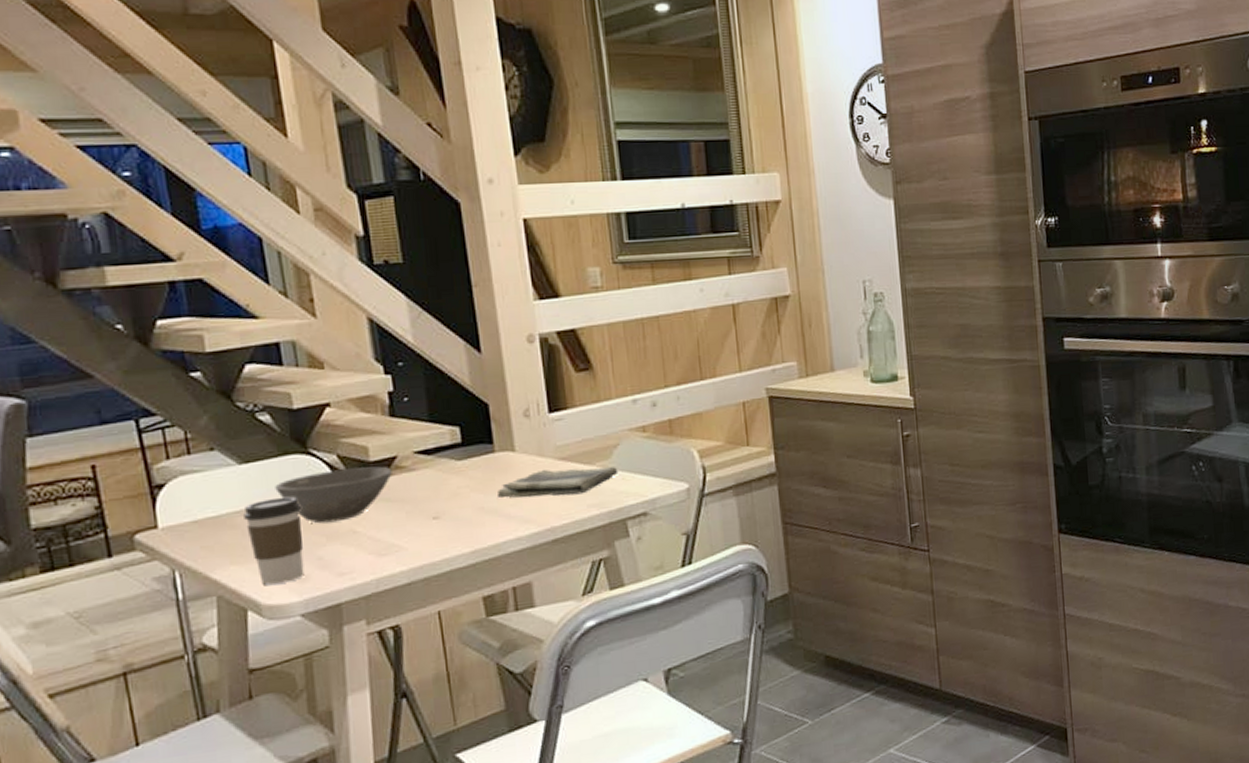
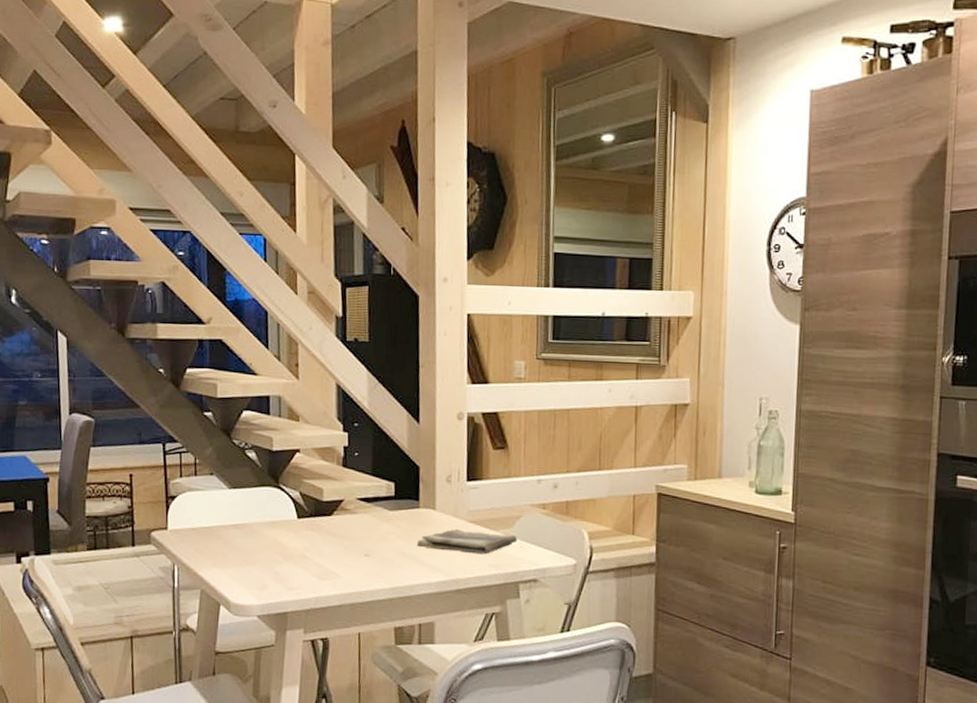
coffee cup: present [243,496,305,585] -> none [227,519,268,588]
bowl: present [275,466,392,524] -> none [252,504,339,546]

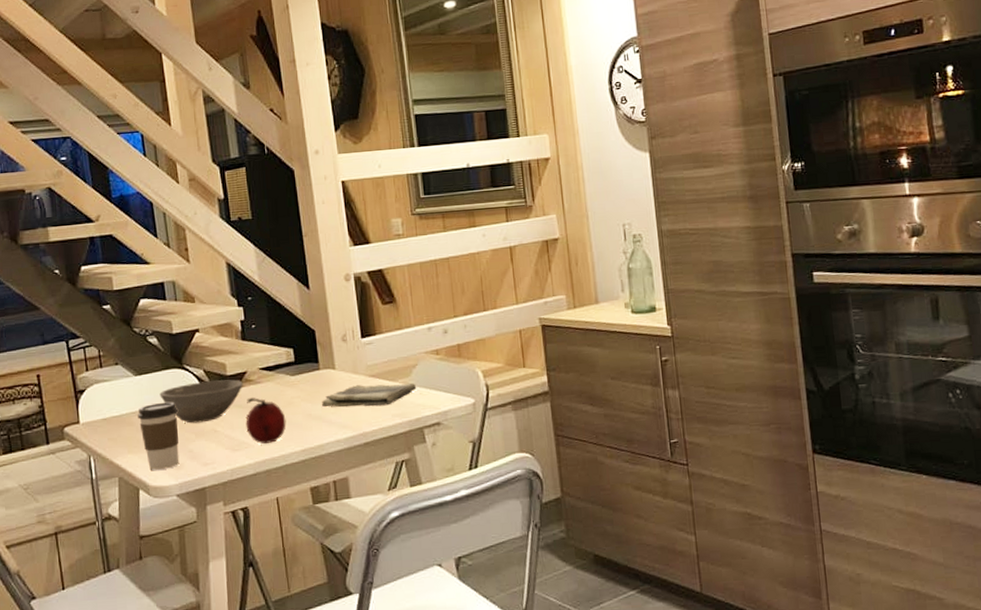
coffee cup: none [227,519,268,588] -> present [138,401,180,470]
bowl: none [252,504,339,546] -> present [159,379,243,424]
fruit: none [336,527,378,577] -> present [246,398,287,444]

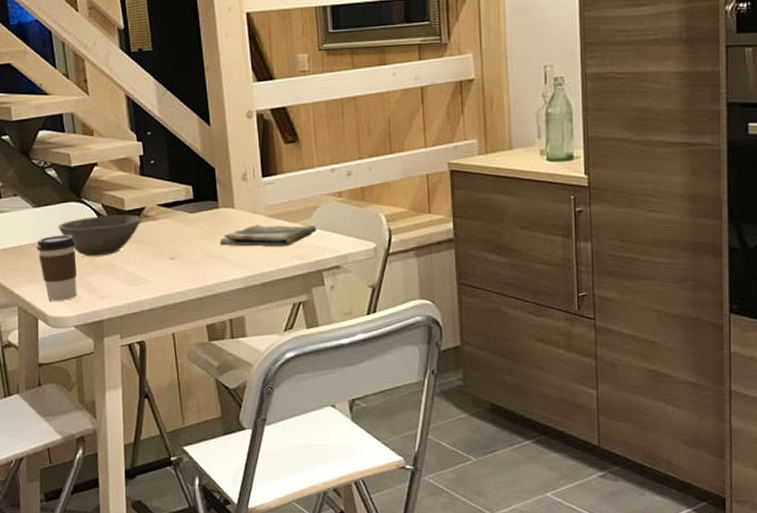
fruit: present [246,398,287,444] -> none [143,234,184,280]

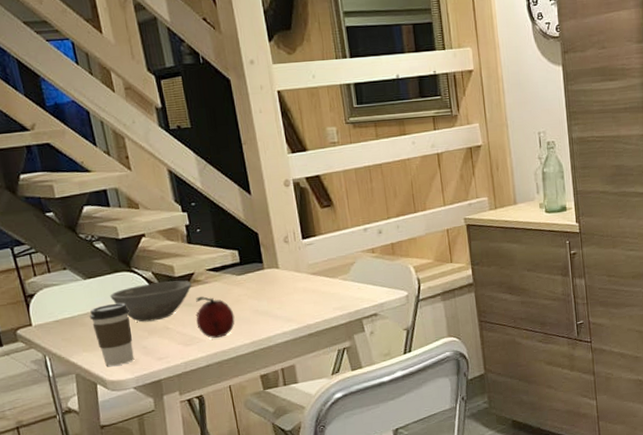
fruit: none [143,234,184,280] -> present [196,296,235,338]
dish towel: present [220,224,317,247] -> none [267,279,355,304]

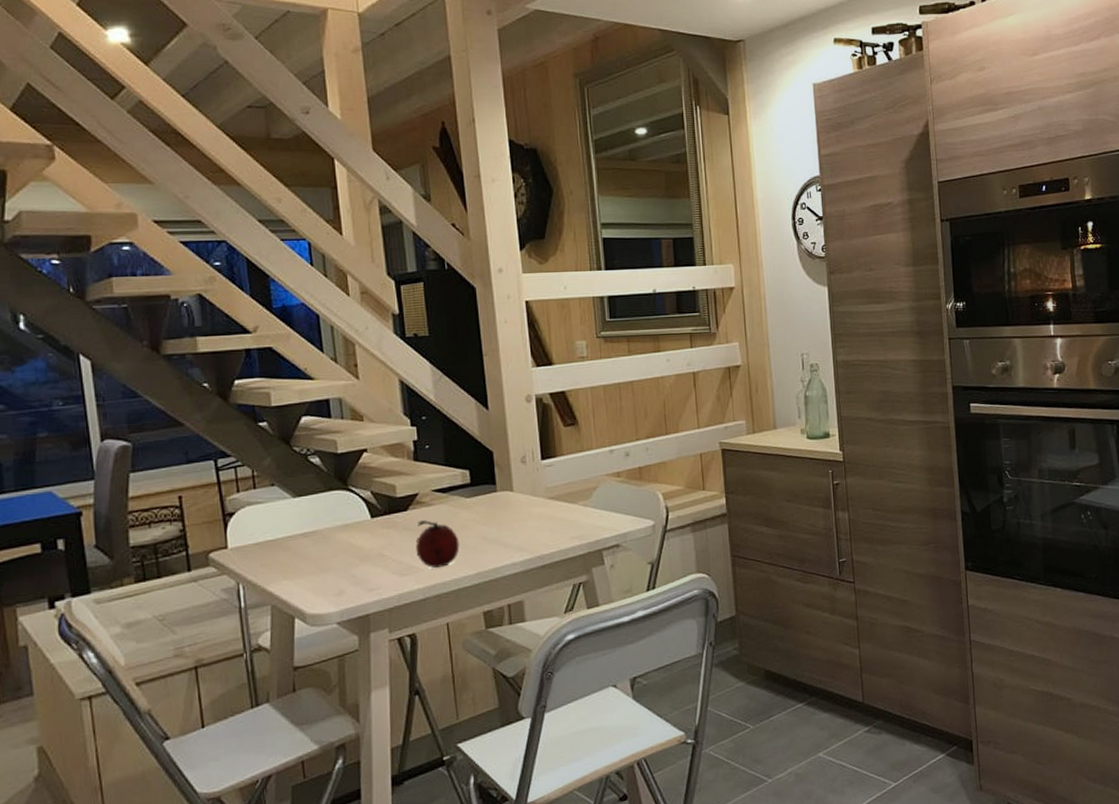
coffee cup: present [90,302,134,366] -> none [295,524,342,597]
bowl: present [110,280,192,322] -> none [321,501,414,548]

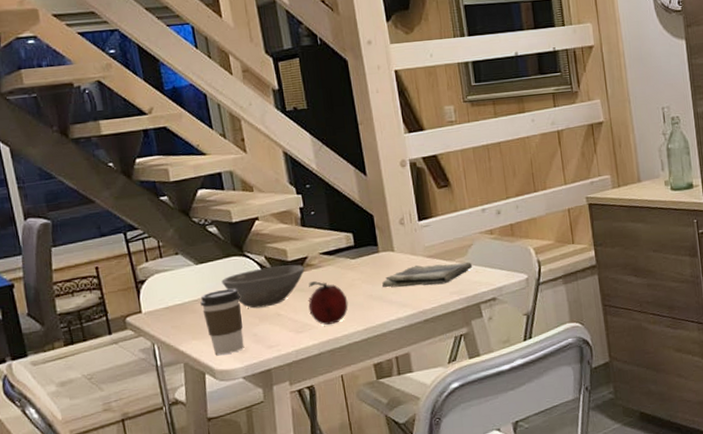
coffee cup: none [295,524,342,597] -> present [200,288,244,355]
bowl: none [321,501,414,548] -> present [221,264,305,309]
dish towel: none [498,506,597,530] -> present [382,262,473,288]

